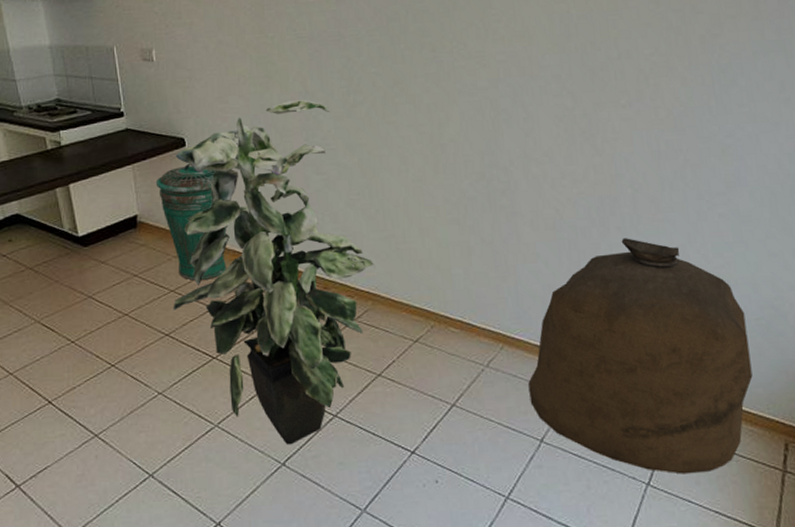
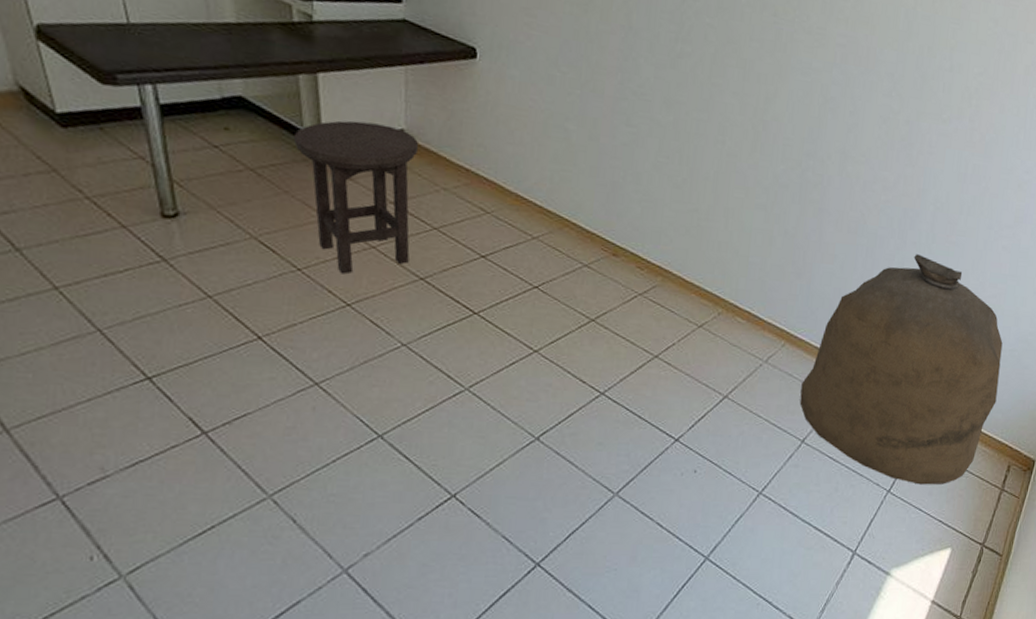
stool: none [57,214,155,341] -> present [293,120,419,274]
trash can: present [155,163,229,280] -> none [432,79,516,223]
indoor plant: present [170,100,374,445] -> none [433,32,672,419]

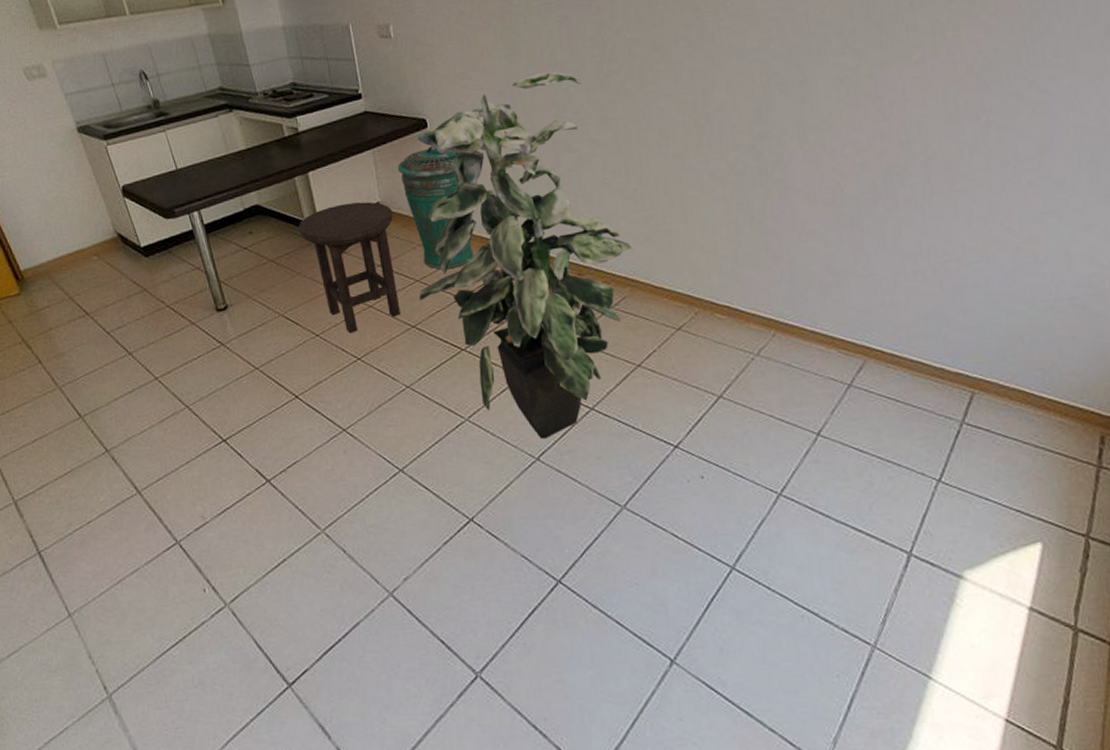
trash can: none [432,79,516,223] -> present [397,145,475,269]
indoor plant: none [433,32,672,419] -> present [411,72,632,440]
bag: present [799,254,1003,485] -> none [804,211,1064,470]

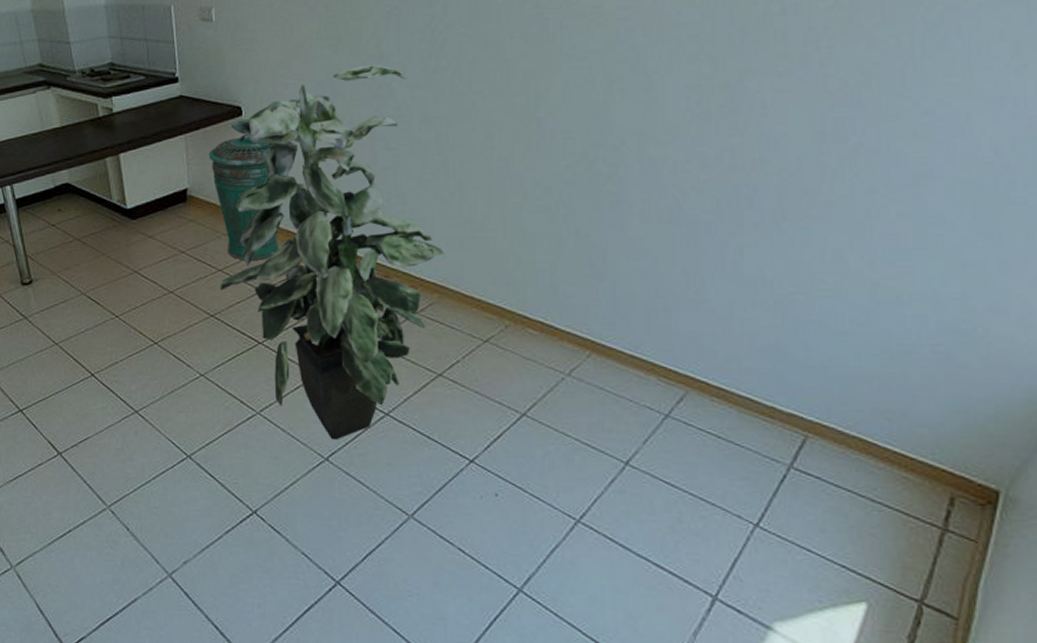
stool: present [298,201,401,334] -> none [105,187,201,317]

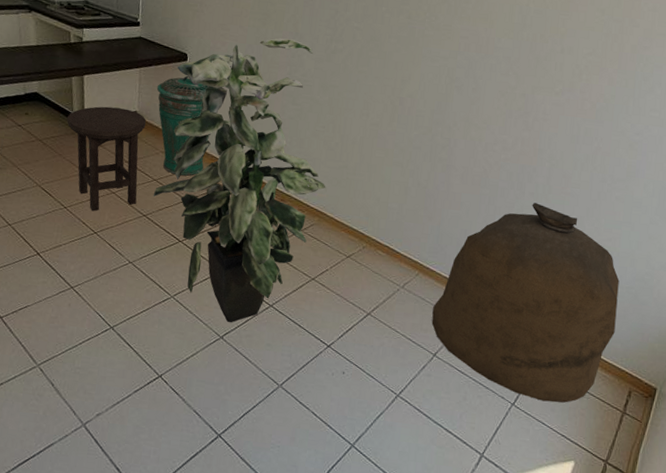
stool: none [105,187,201,317] -> present [66,106,147,211]
bag: none [617,237,917,520] -> present [431,202,620,403]

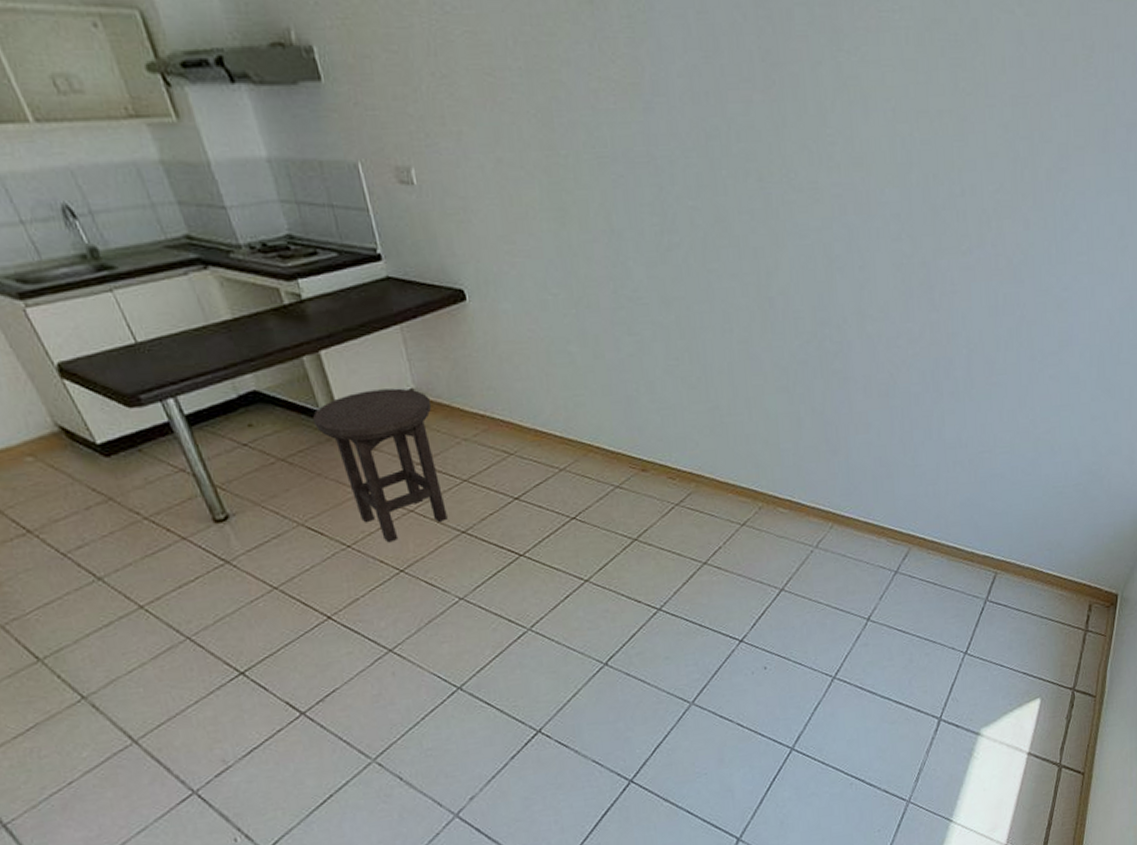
indoor plant: present [153,38,326,323] -> none [448,240,697,644]
trash can: present [156,75,212,176] -> none [432,322,528,467]
bag: present [431,202,620,403] -> none [857,404,1067,641]

